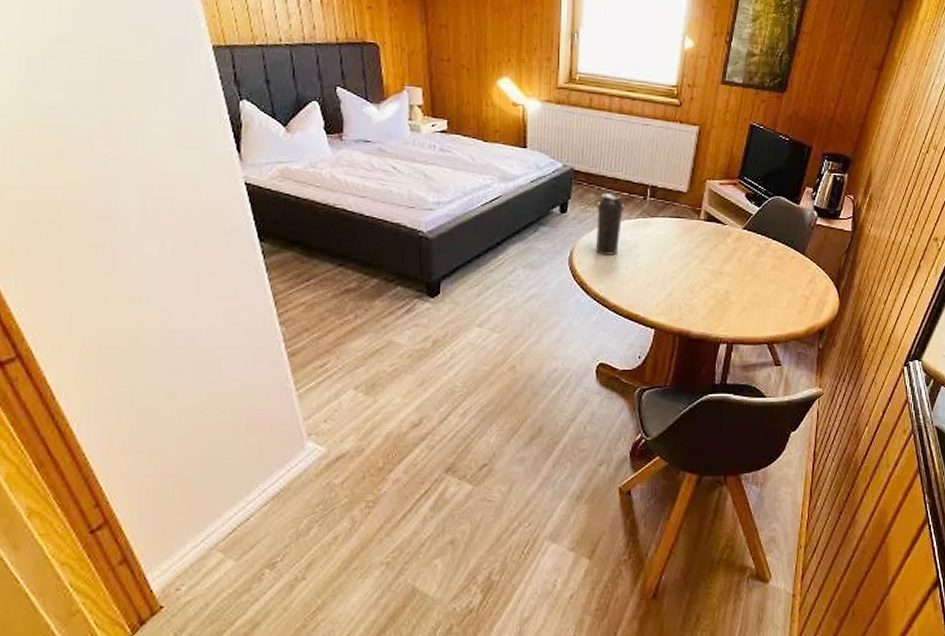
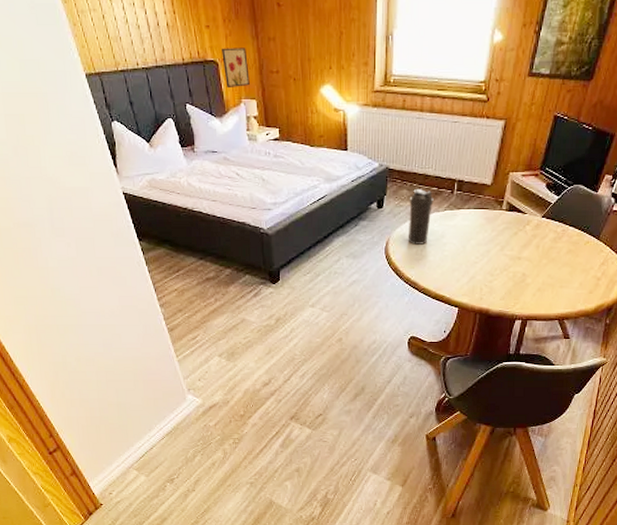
wall art: none [383,30,416,74] -> present [220,48,250,89]

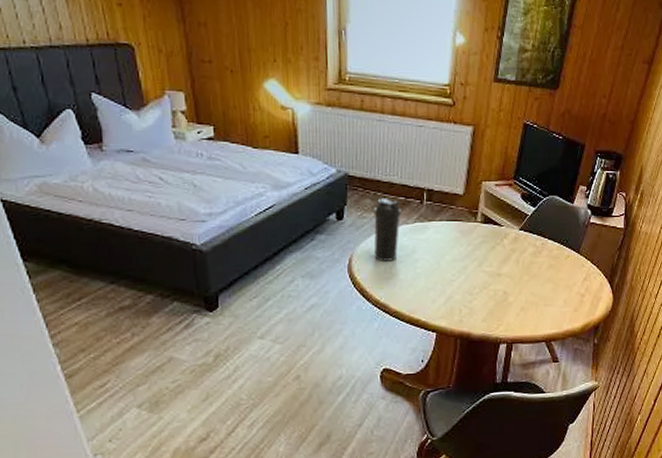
wall art: present [220,48,250,89] -> none [137,30,175,78]

